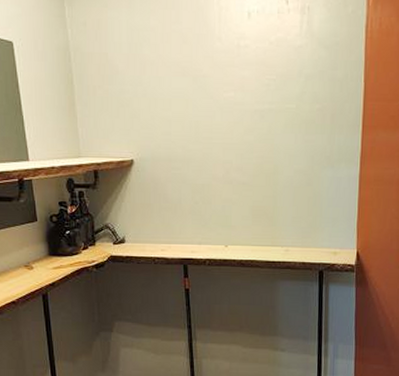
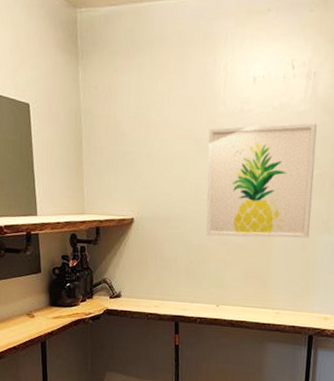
wall art: none [206,57,315,175] -> present [206,123,317,238]

